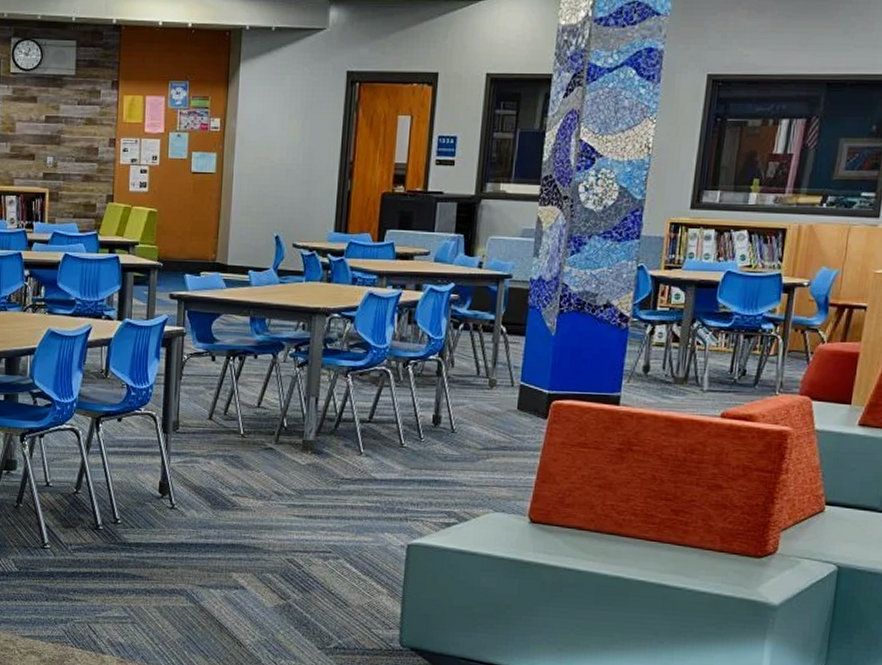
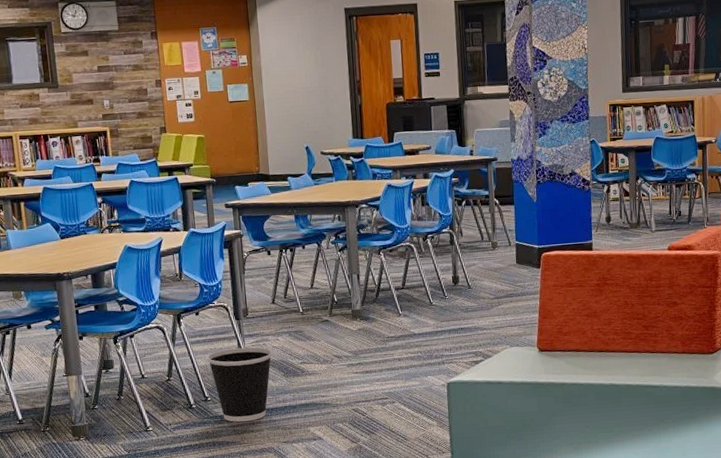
wastebasket: none [124,466,201,555] -> present [207,347,273,422]

